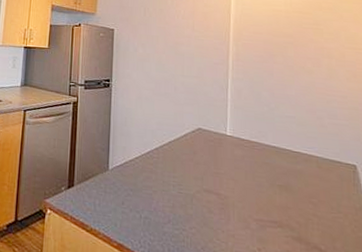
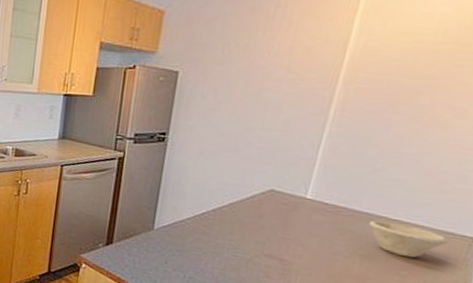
bowl: none [277,152,339,186] -> present [368,220,449,258]

